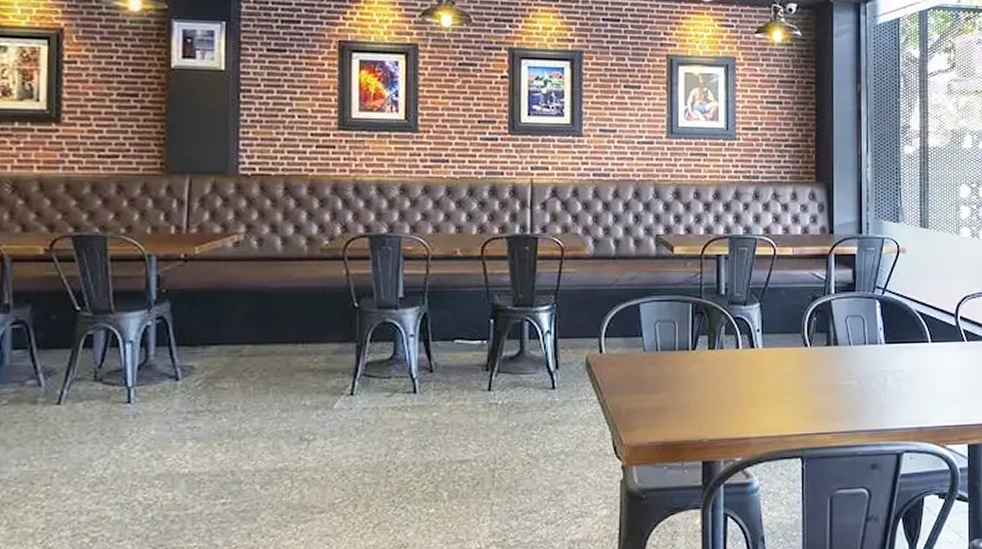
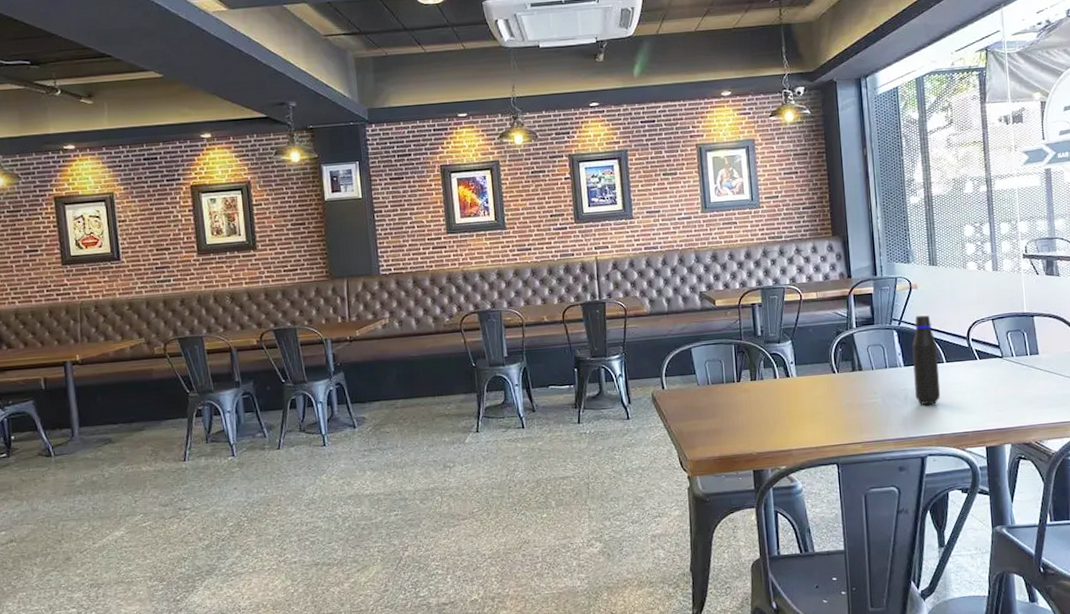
water bottle: none [895,284,923,391] -> present [912,314,941,405]

